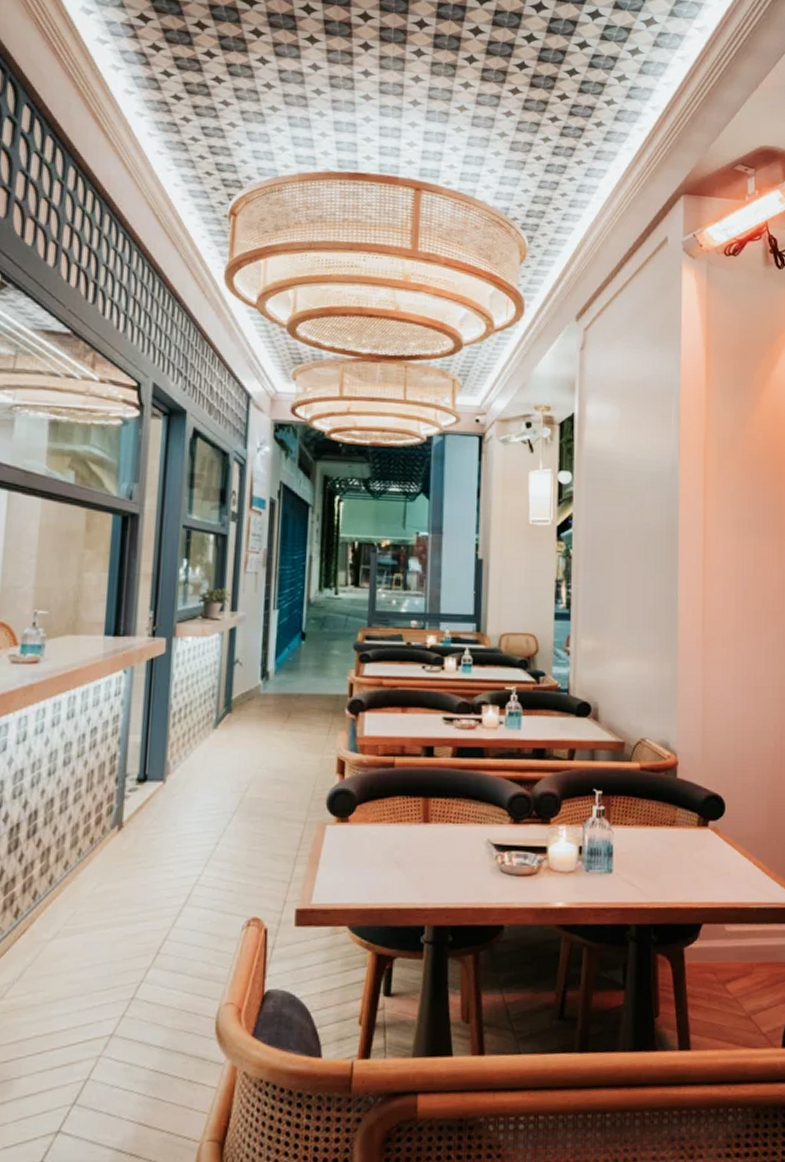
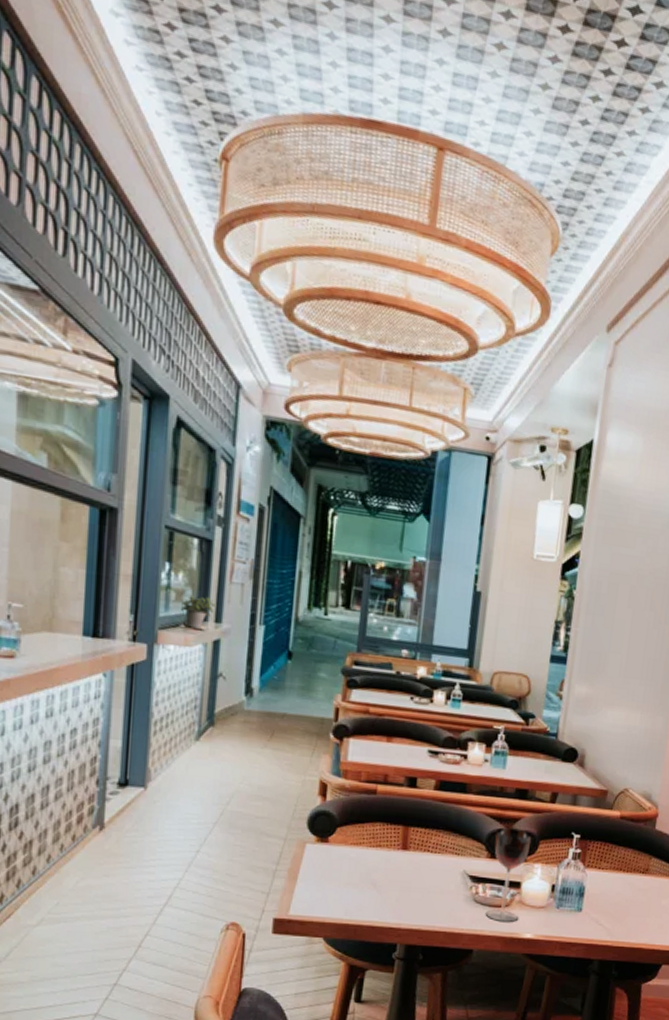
wineglass: none [513,790,554,891] -> present [485,827,532,922]

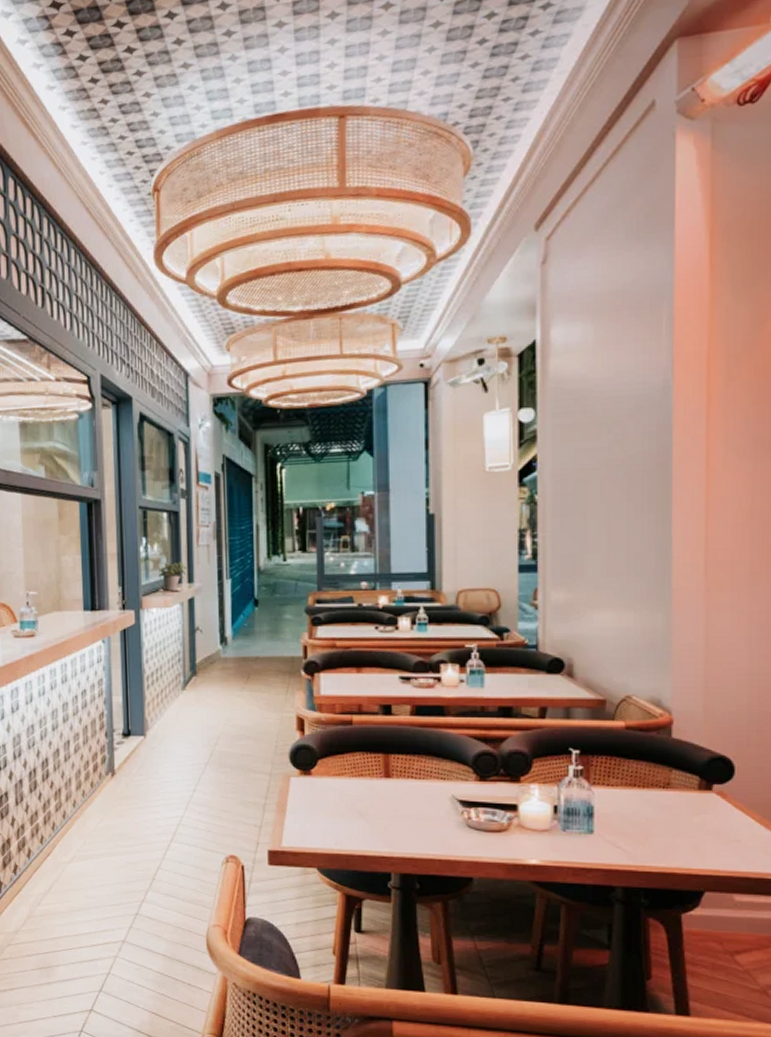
wineglass: present [485,827,532,922] -> none [481,748,523,847]

